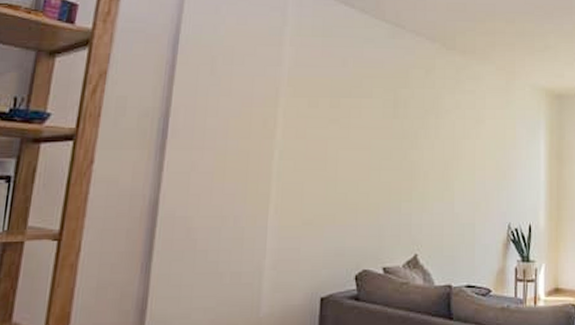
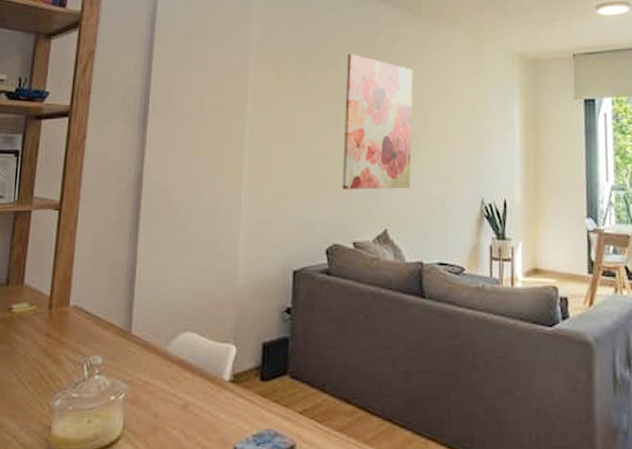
wall art: none [373,83,446,216] -> present [342,54,413,190]

